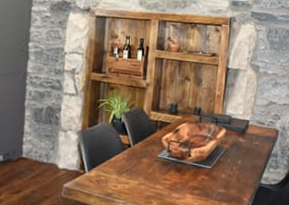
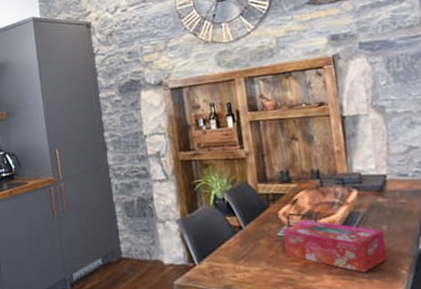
tissue box: none [161,147,239,196] -> present [283,219,388,273]

